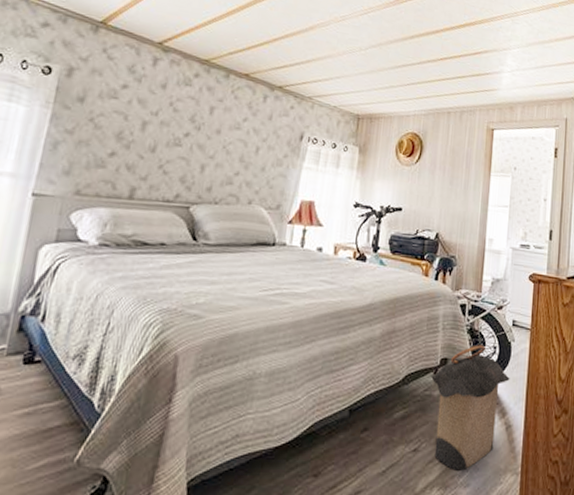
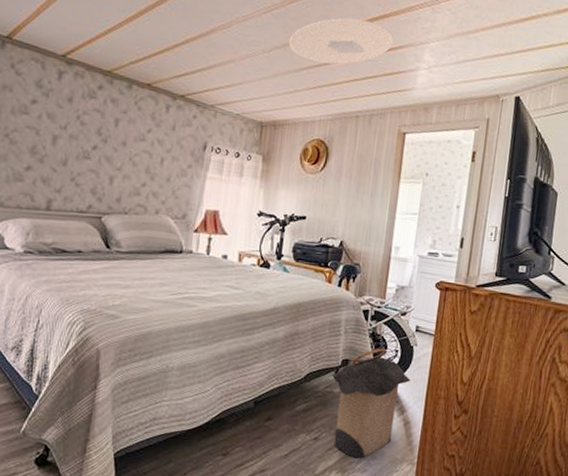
ceiling light: none [384,23,480,65] -> present [288,18,394,65]

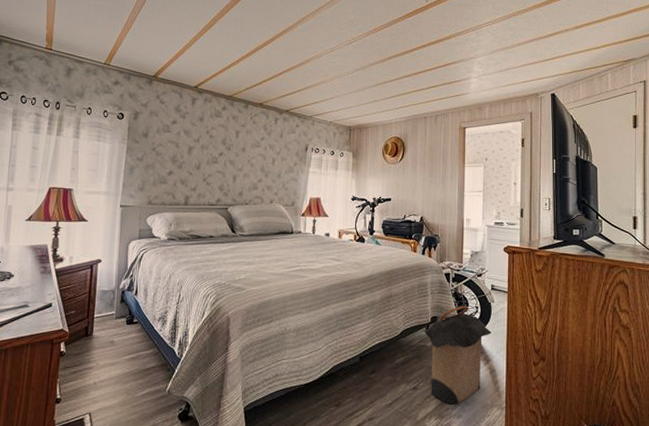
ceiling light: present [288,18,394,65] -> none [366,44,449,80]

